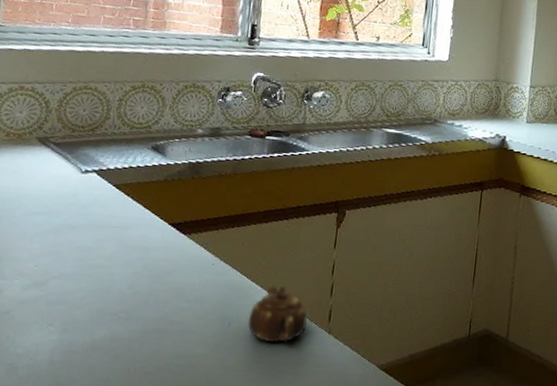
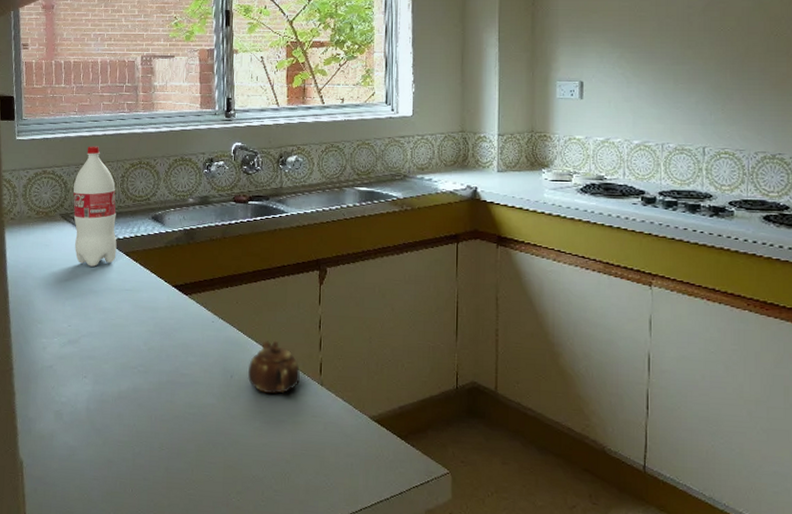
bottle: none [52,62,111,199] -> present [73,146,117,267]

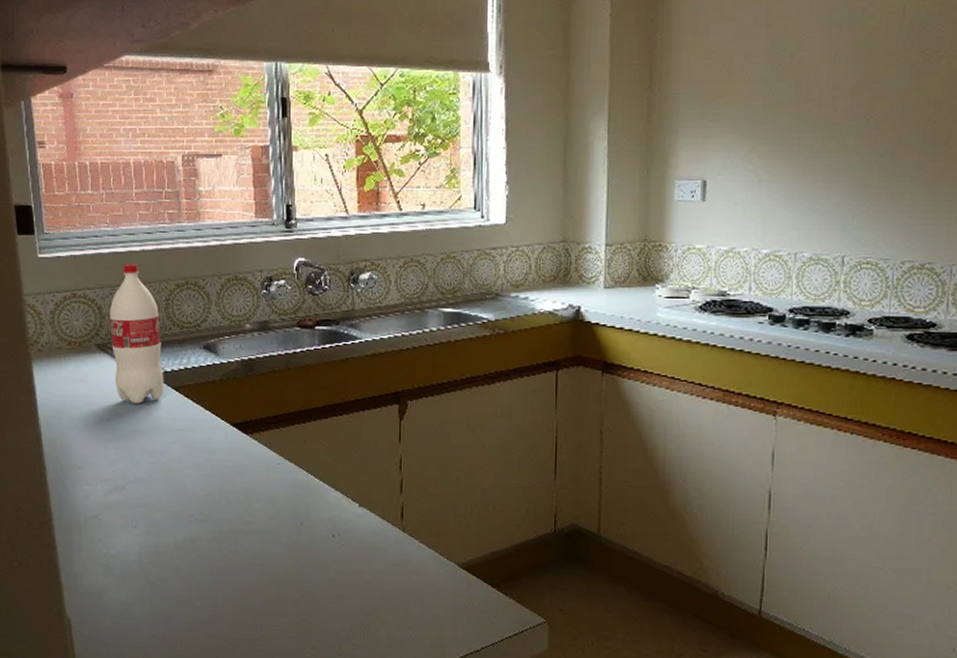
teapot: present [247,340,300,394] -> none [319,483,379,541]

